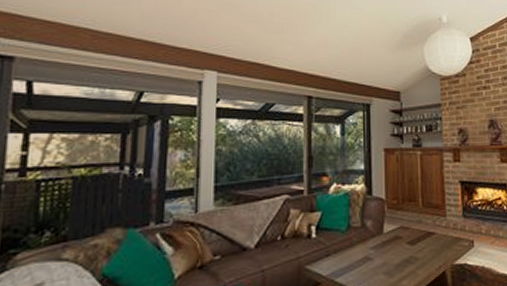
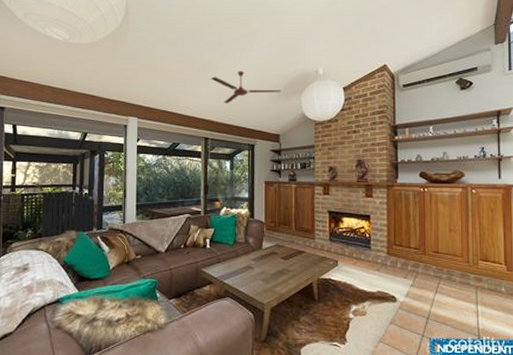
ceiling fan: none [313,15,401,55] -> present [210,71,282,104]

